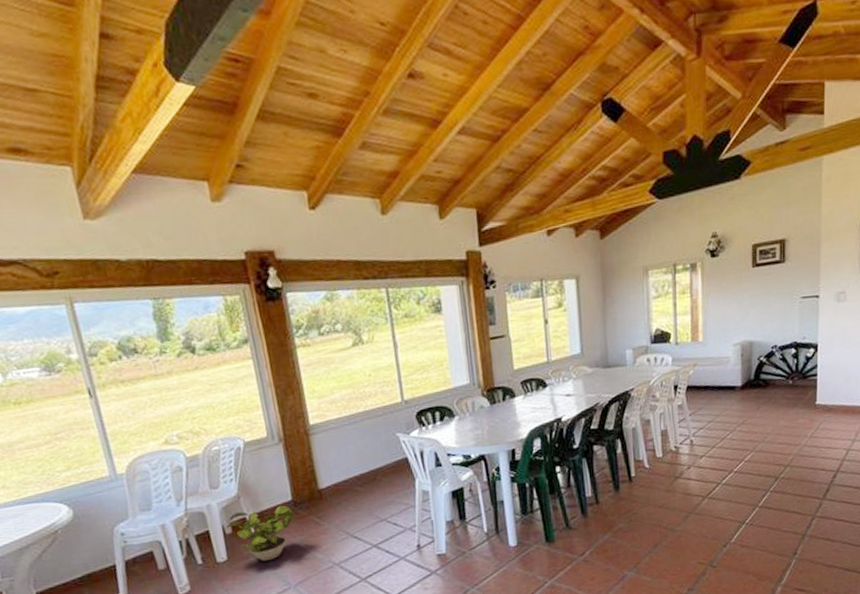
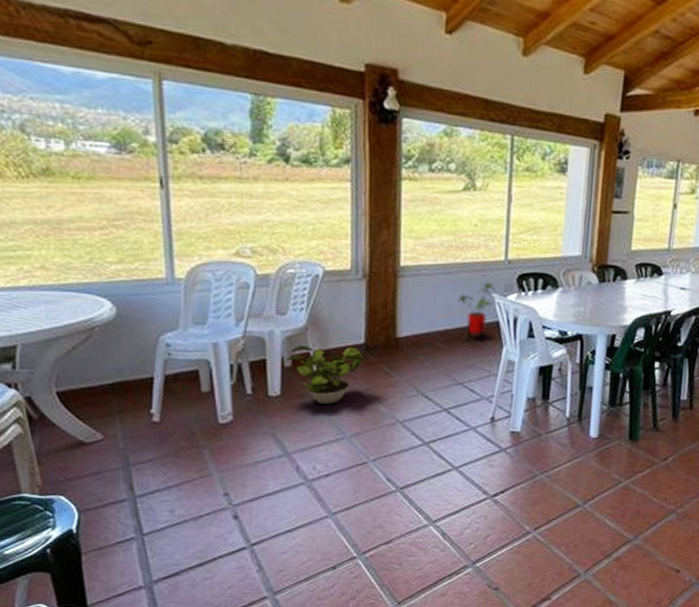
house plant: none [367,424,398,480] -> present [458,282,495,342]

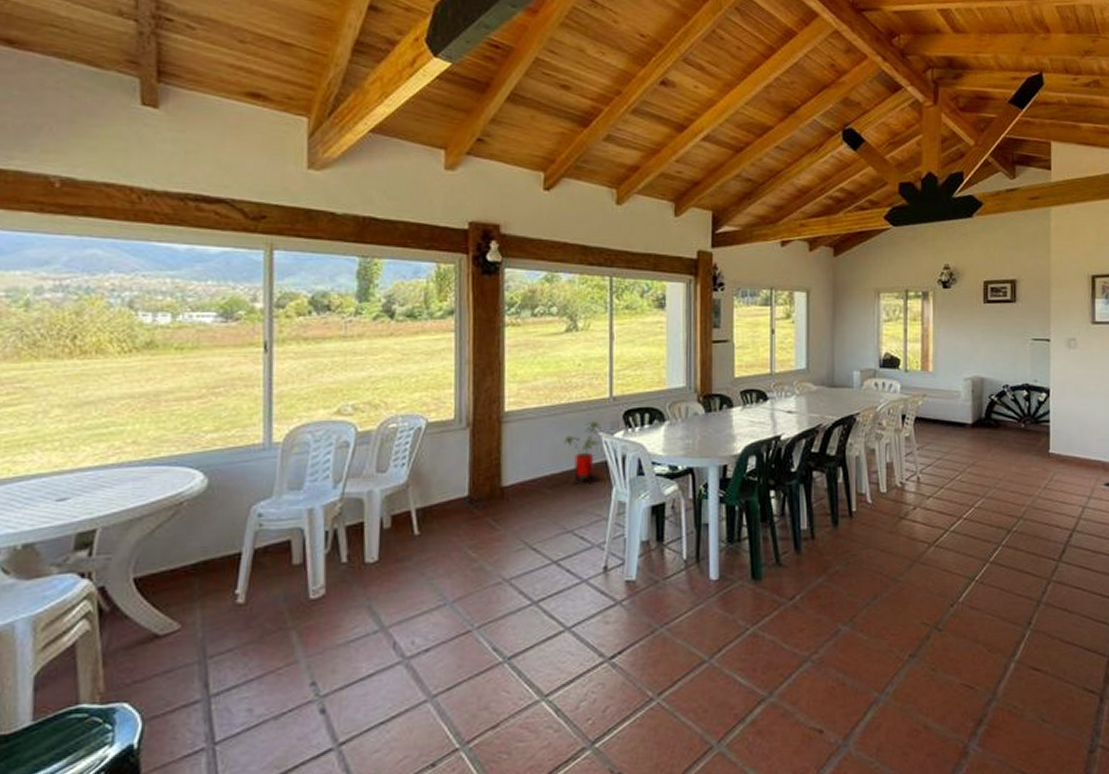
potted plant: present [283,345,363,405] -> none [382,501,467,568]

